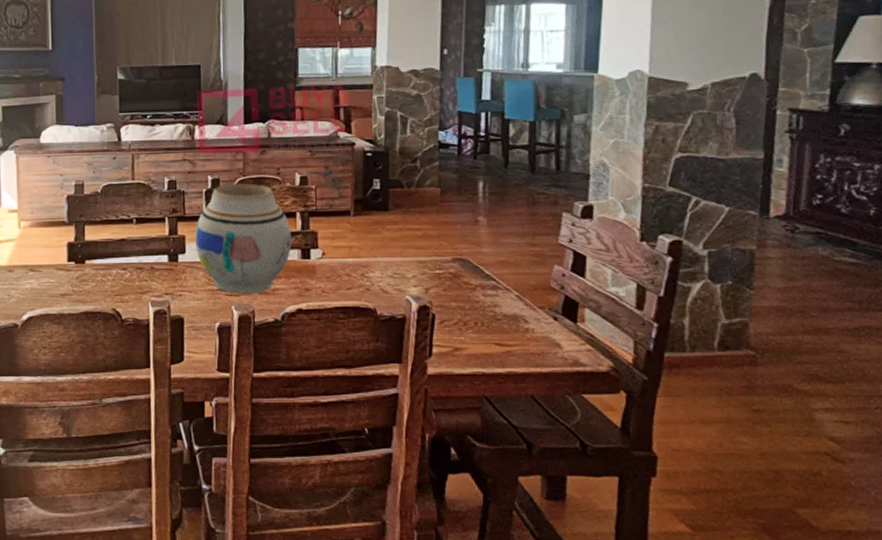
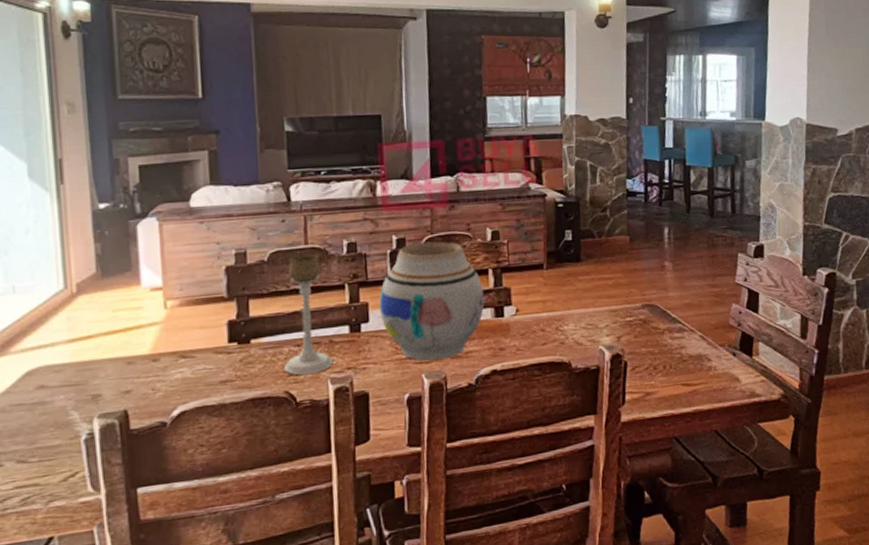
candle holder: none [112,188,154,296] -> present [284,253,333,376]

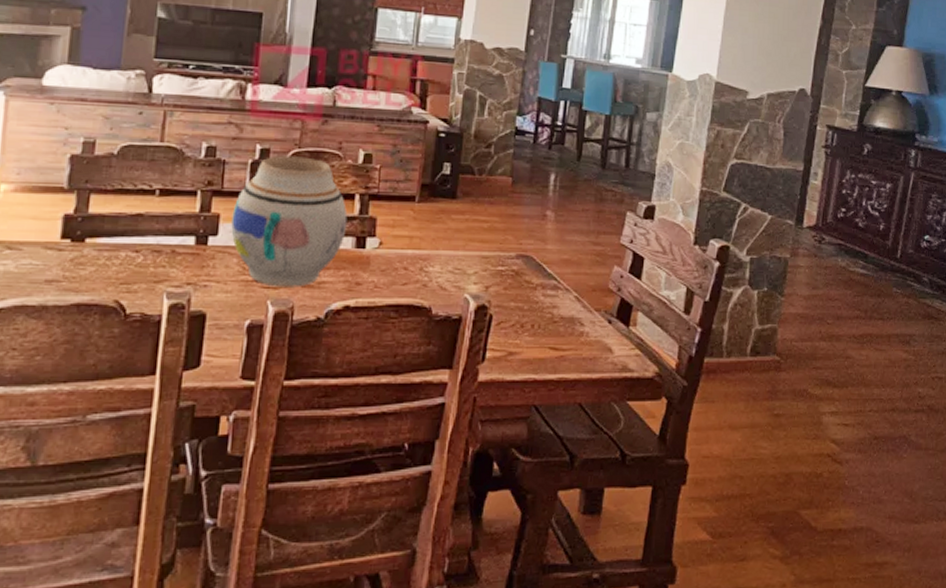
candle holder: present [284,253,333,376] -> none [117,152,174,285]

